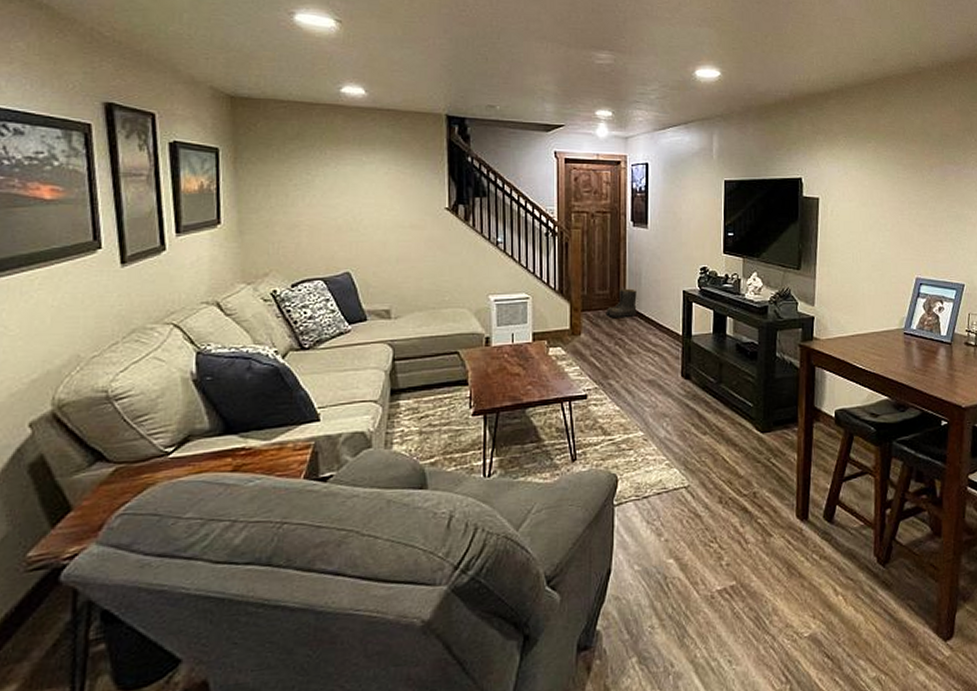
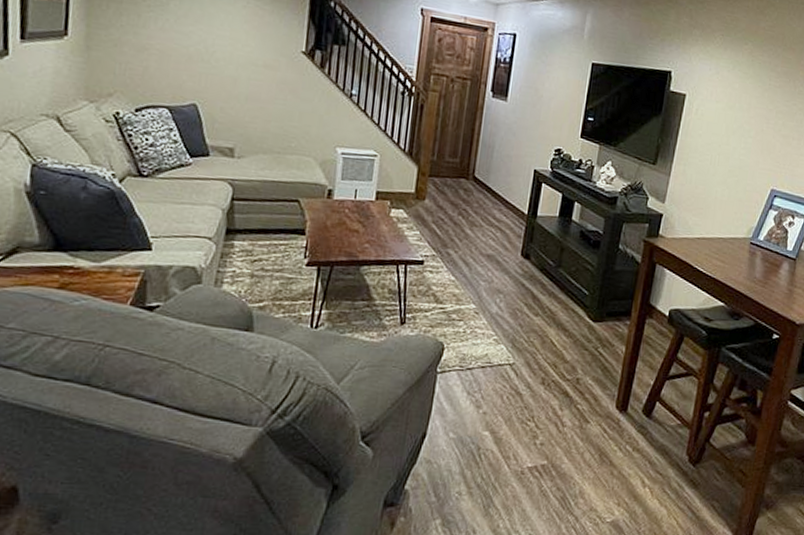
boots: present [605,288,637,317] -> none [453,159,487,189]

